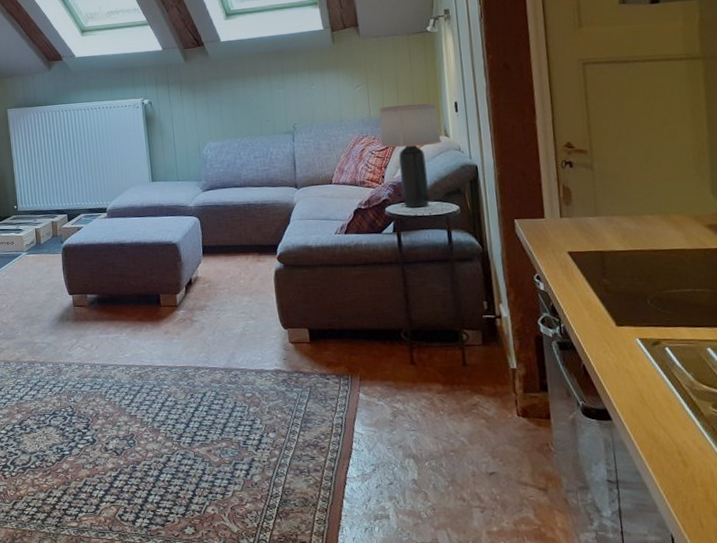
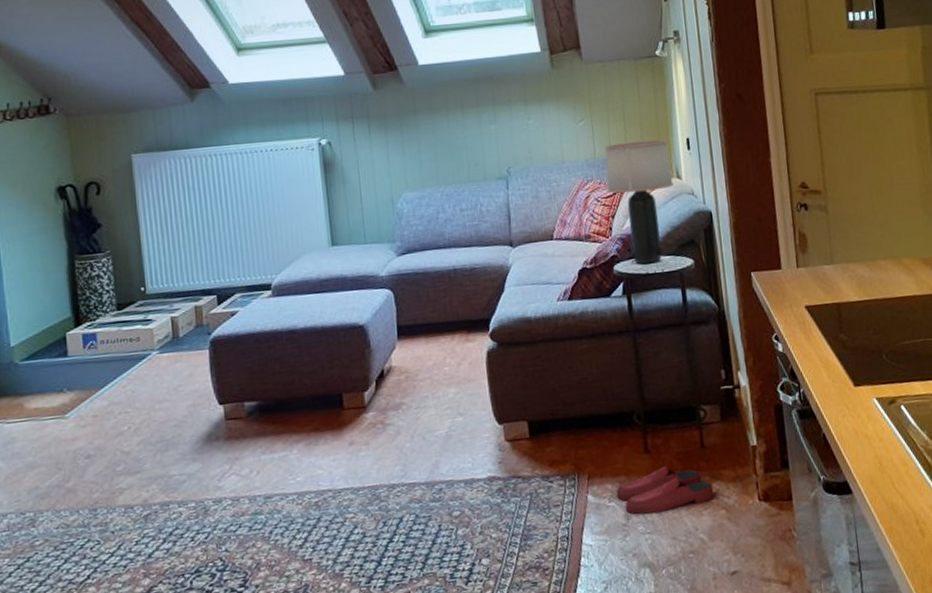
slippers: none [384,377,475,414] -> present [616,466,714,515]

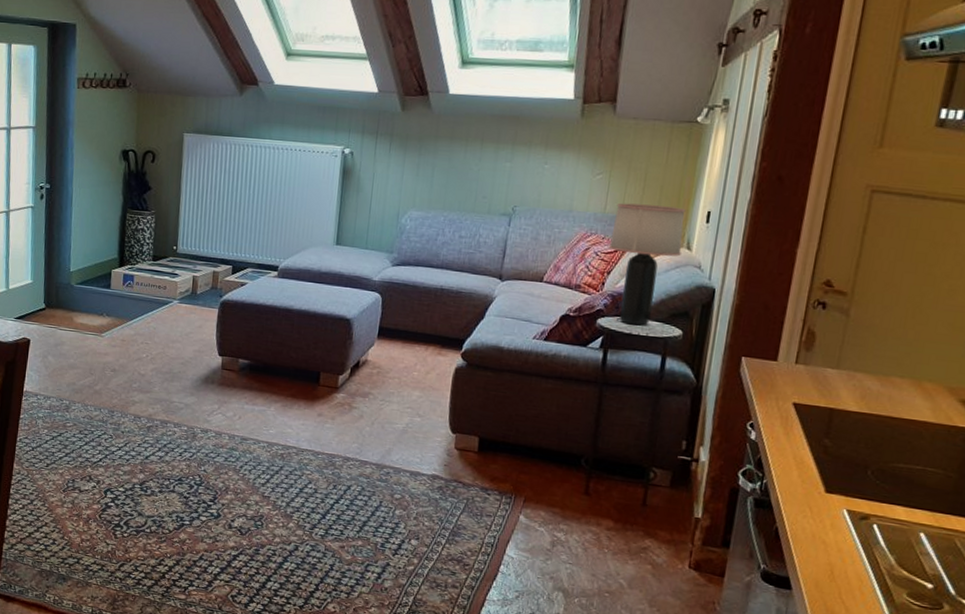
slippers: present [616,466,714,515] -> none [547,510,645,553]

